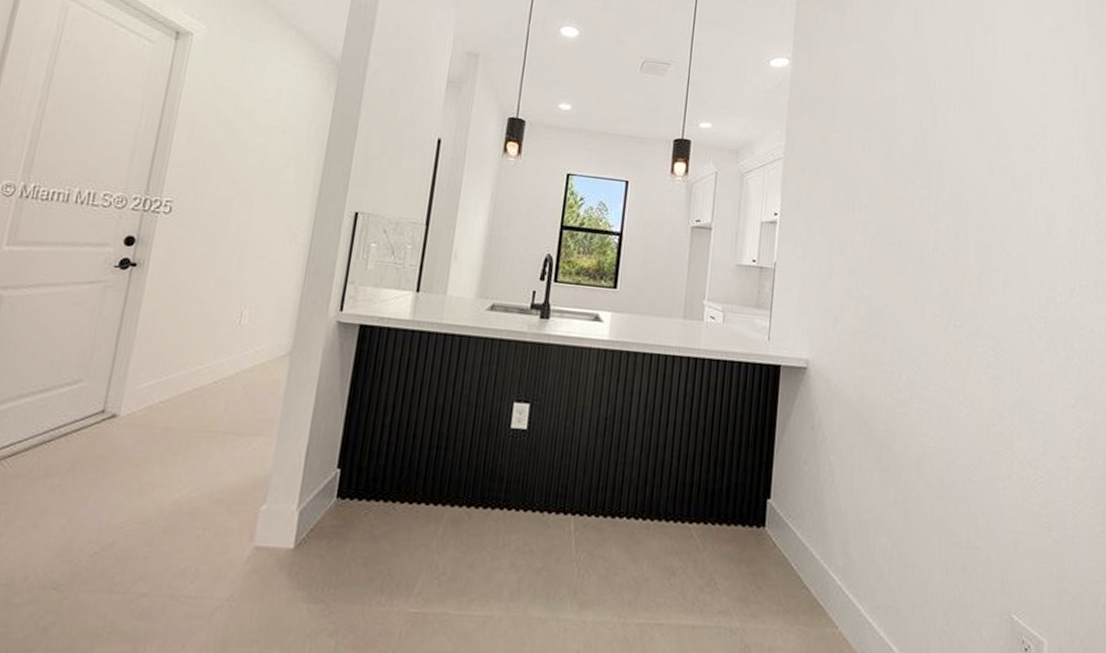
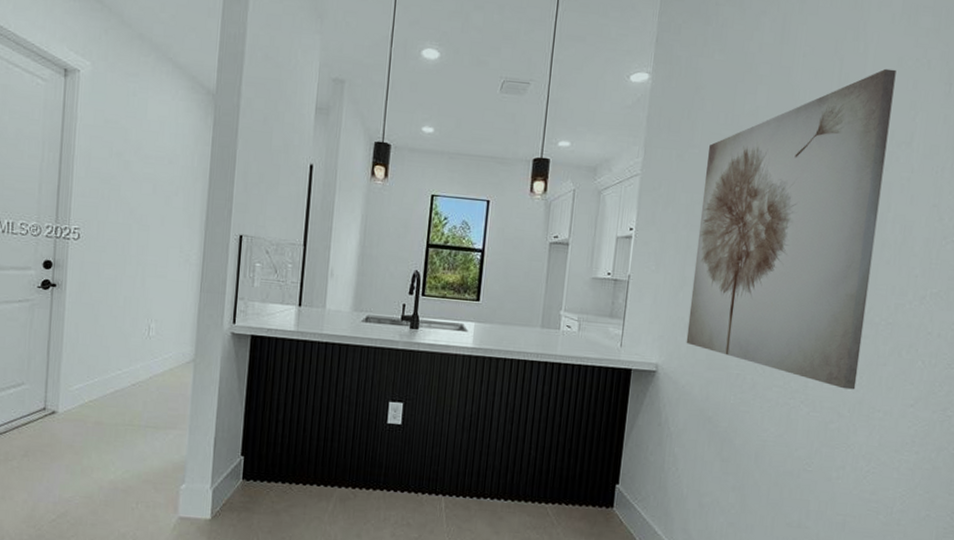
wall art: none [837,63,1025,389] -> present [686,68,897,390]

